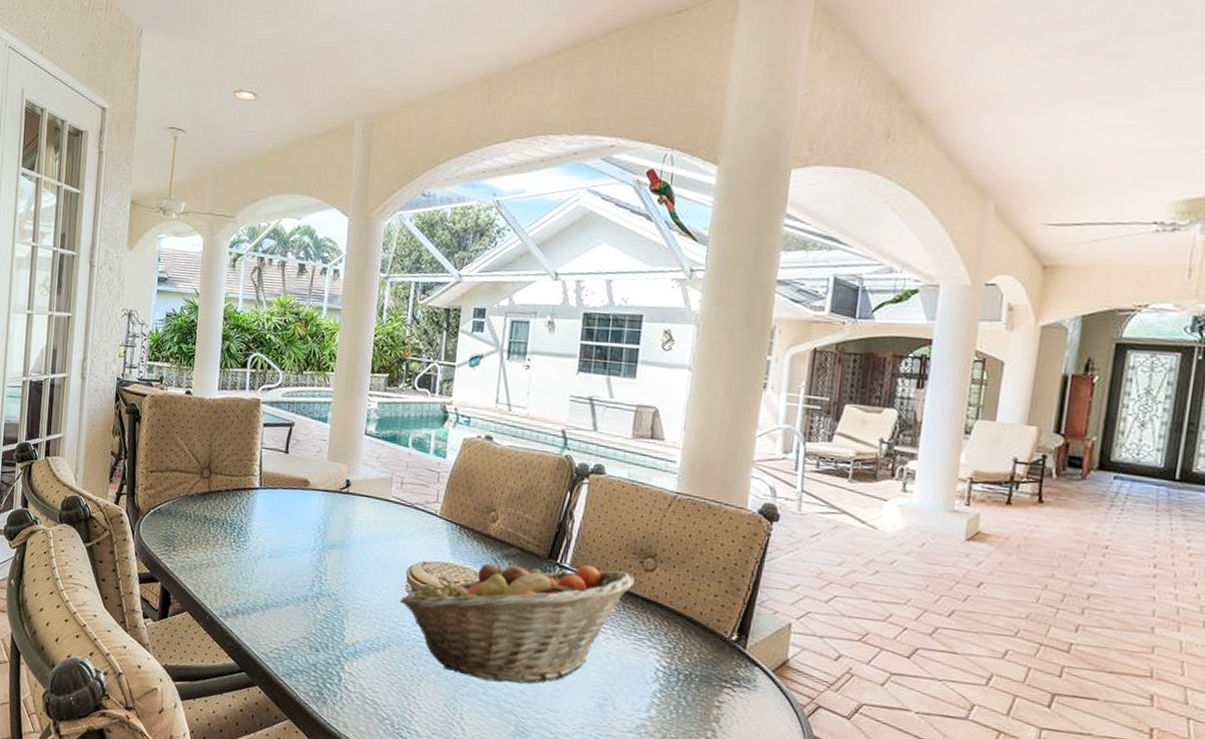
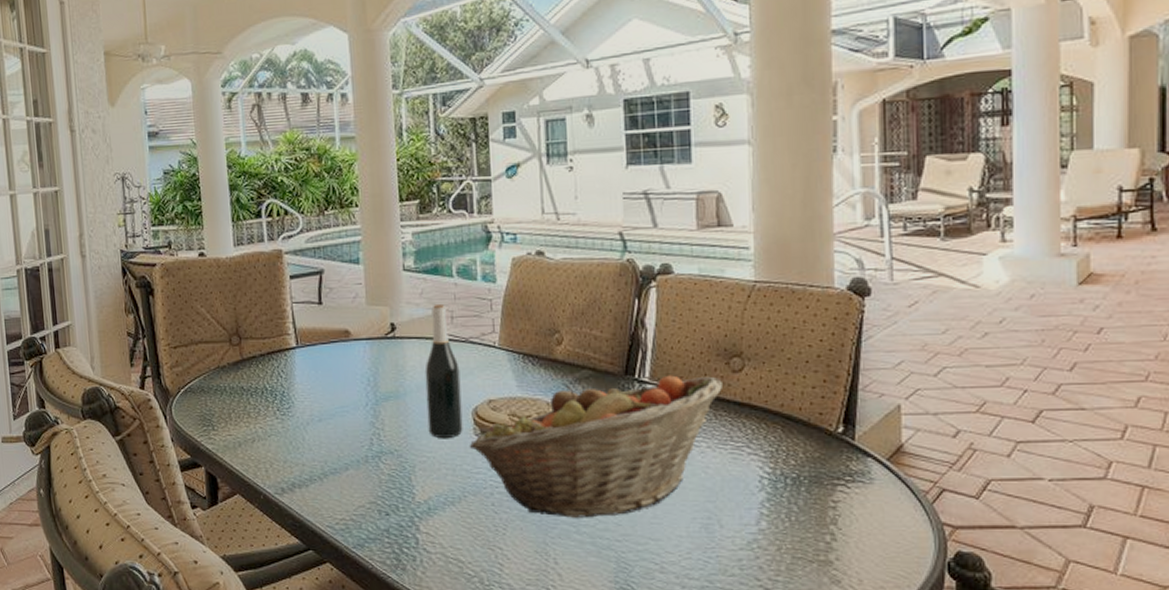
wine bottle: none [365,469,402,591] -> present [424,305,463,438]

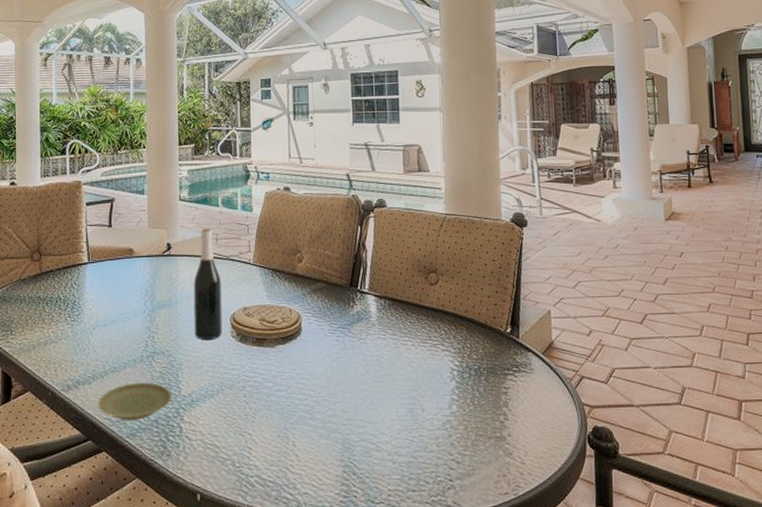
plate: none [317,486,404,530] -> present [97,382,172,421]
fruit basket: present [469,375,722,518] -> none [227,287,423,406]

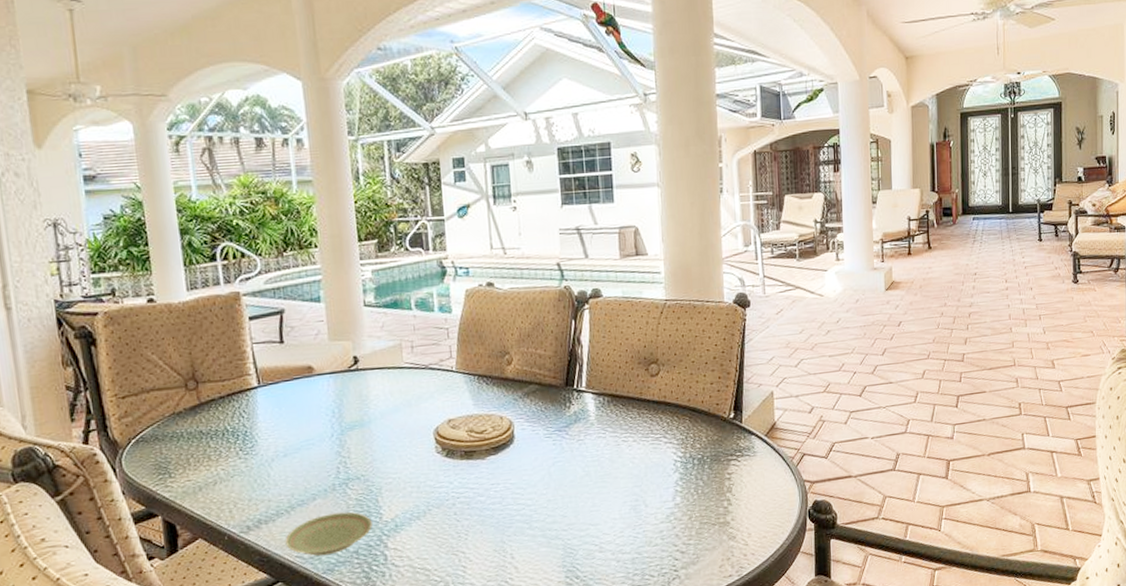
wine bottle: present [193,229,223,340] -> none [388,336,426,459]

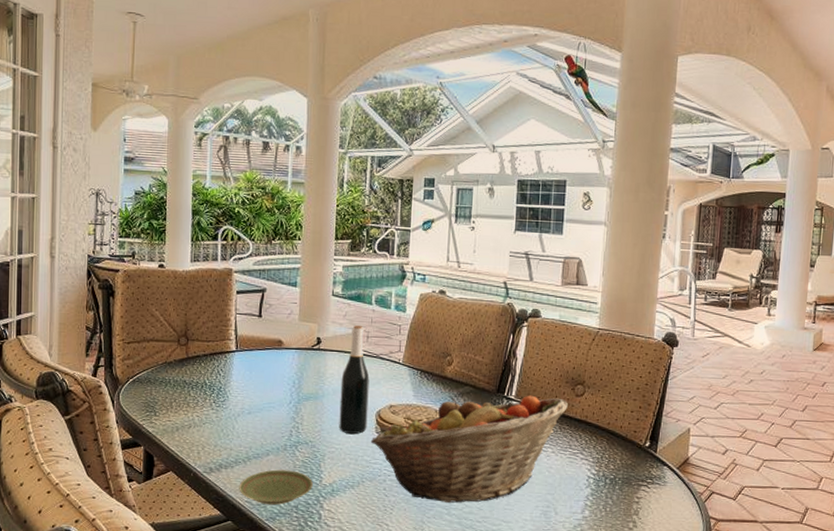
wine bottle: none [388,336,426,459] -> present [339,326,370,434]
fruit basket: none [431,381,644,517] -> present [370,395,568,503]

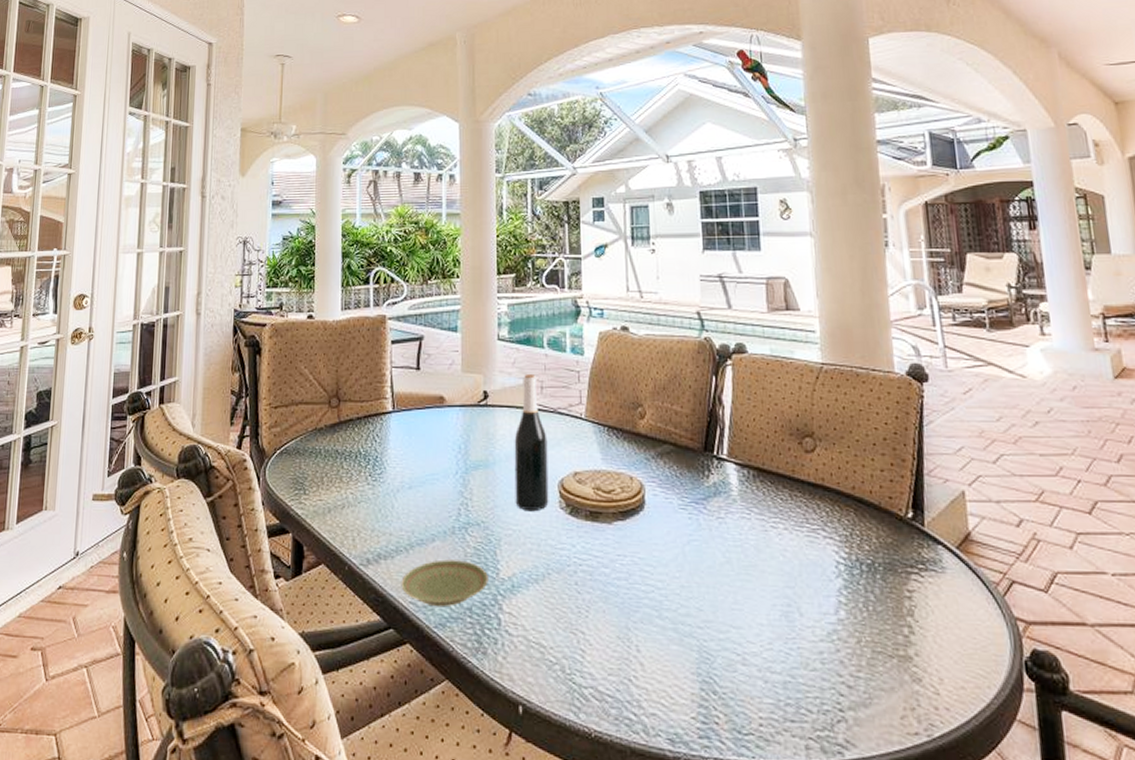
fruit basket: present [370,395,568,503] -> none [554,453,796,602]

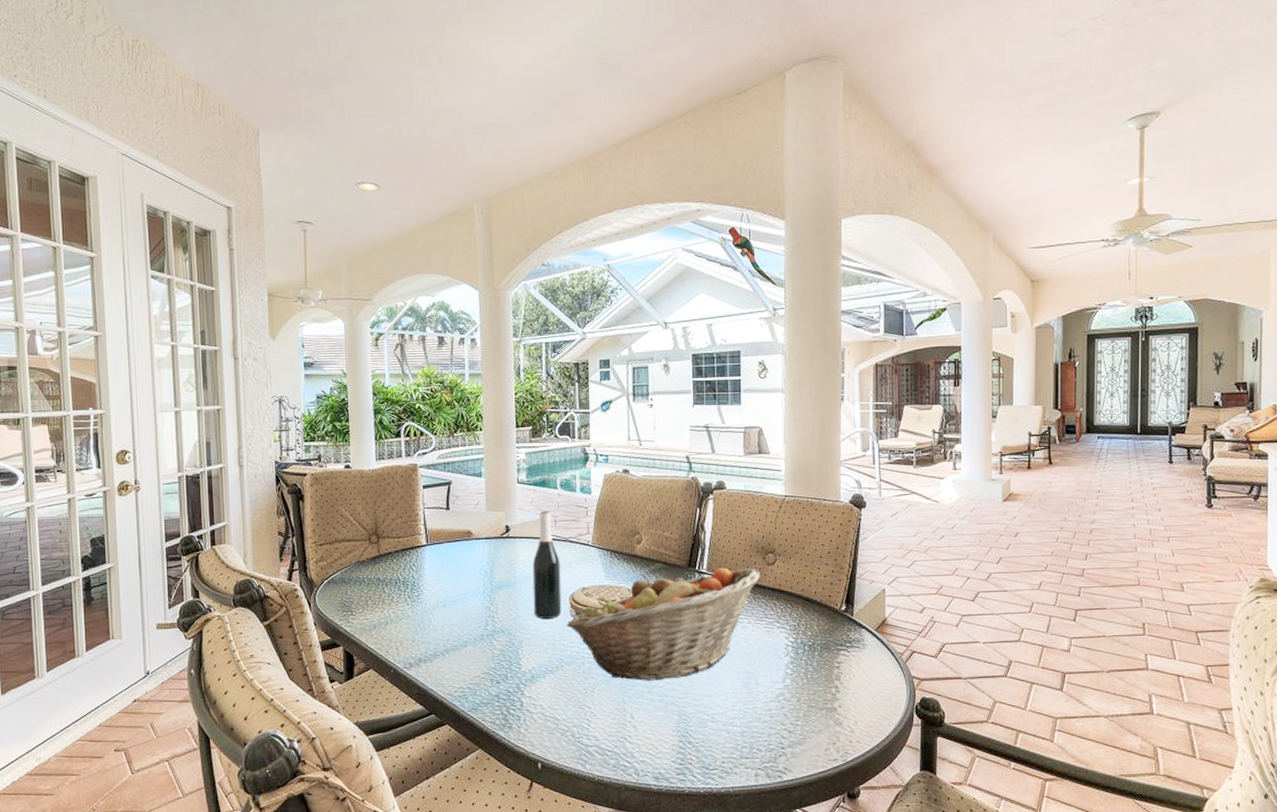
plate: present [401,559,488,607] -> none [439,660,512,696]
fruit basket: none [554,453,796,602] -> present [566,567,760,681]

